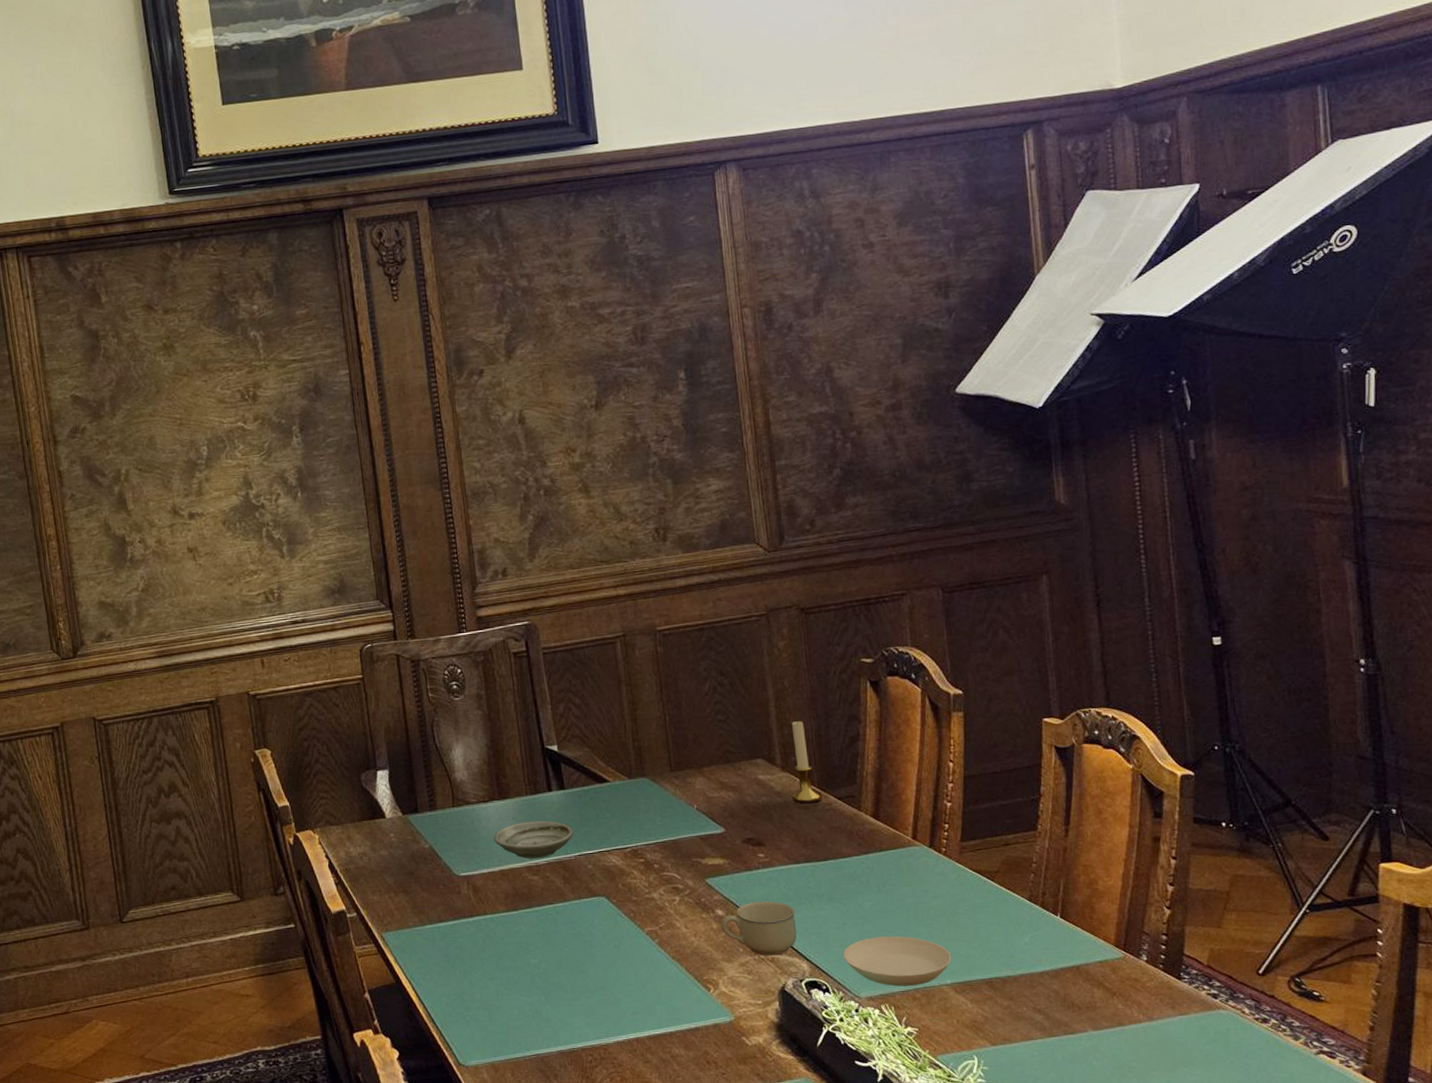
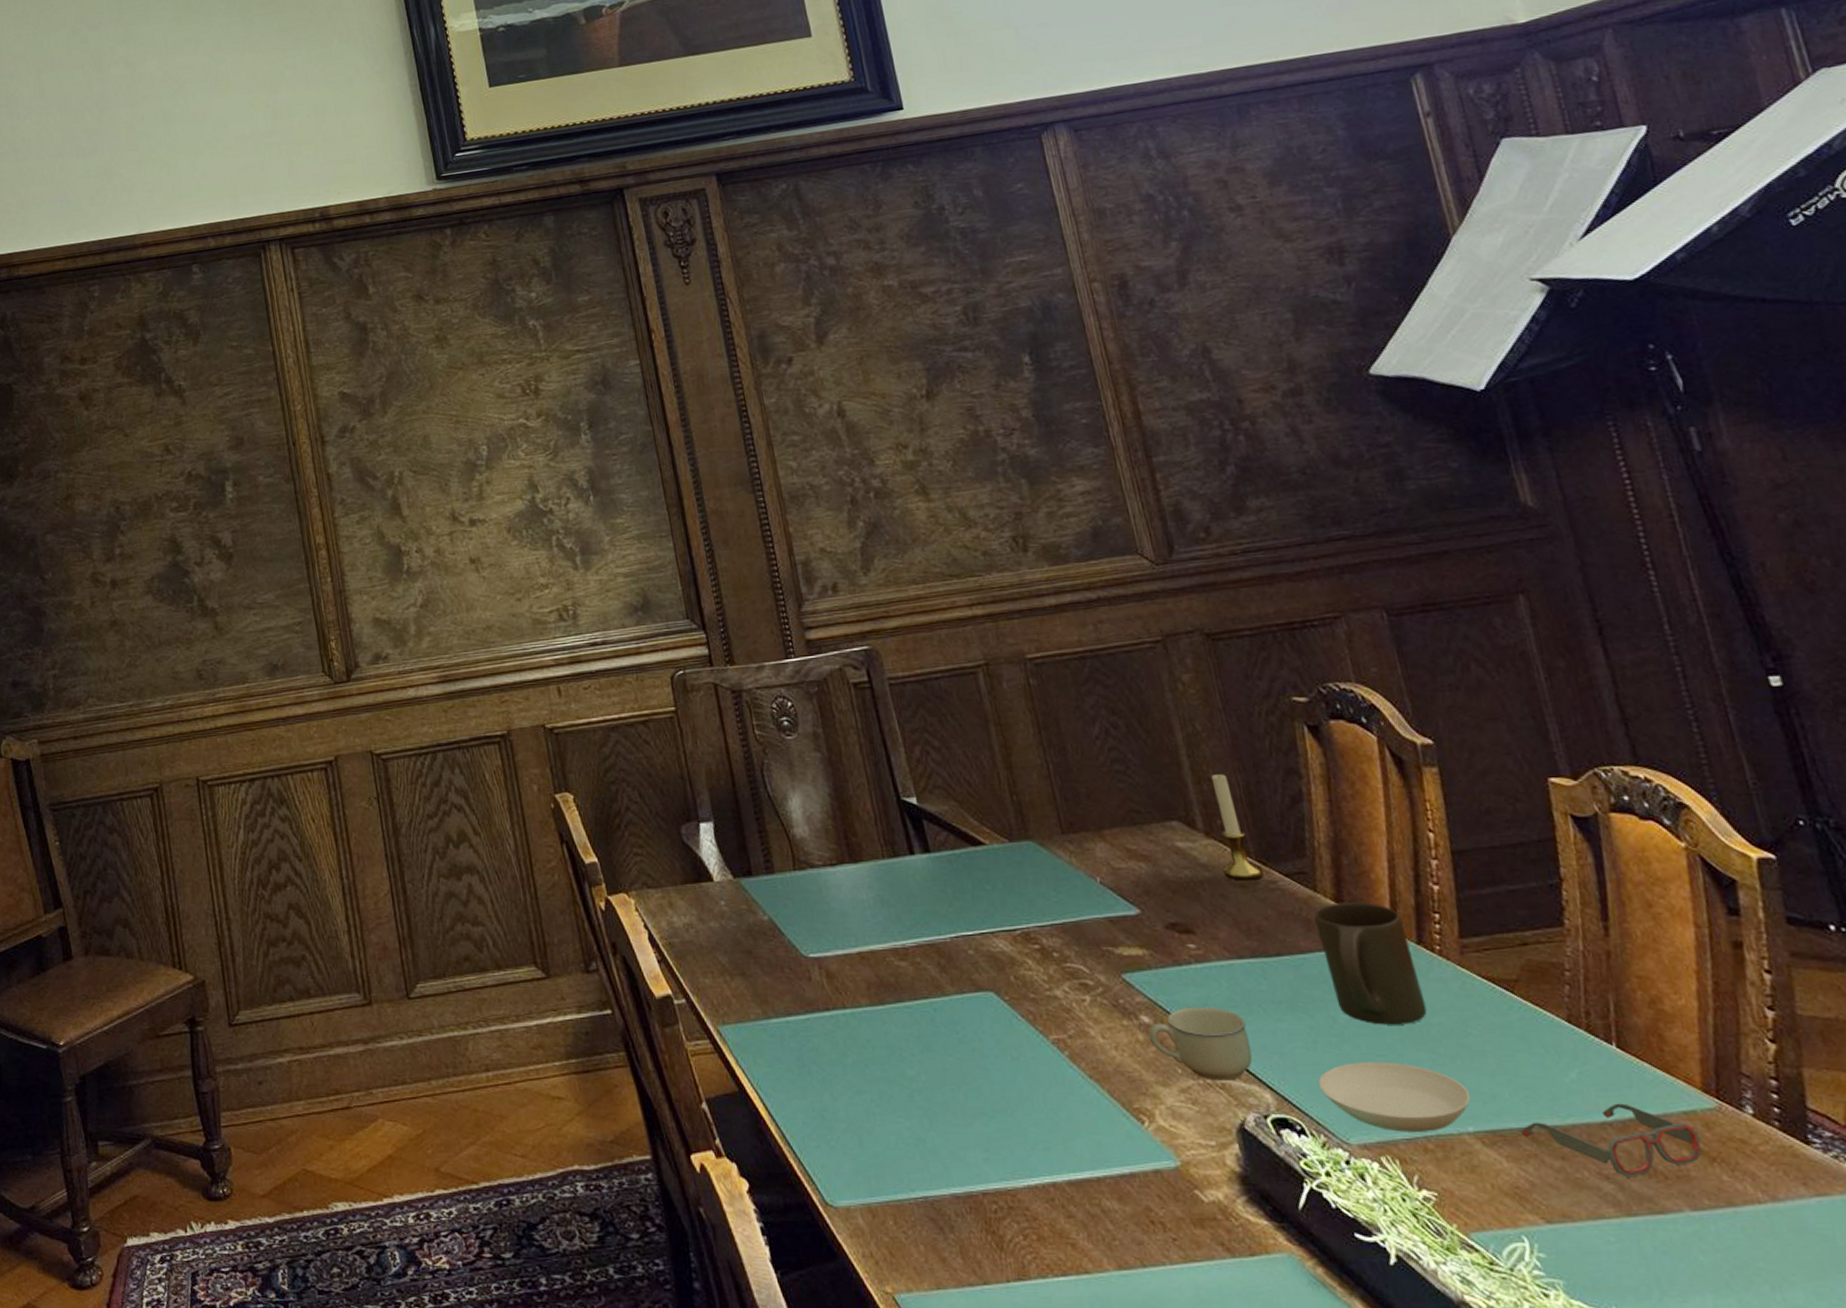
saucer: present [494,820,574,859] -> none [847,891,947,939]
cup: none [857,817,930,909] -> present [1314,902,1427,1025]
spectacles: none [983,957,1108,1010] -> present [1520,1103,1702,1178]

